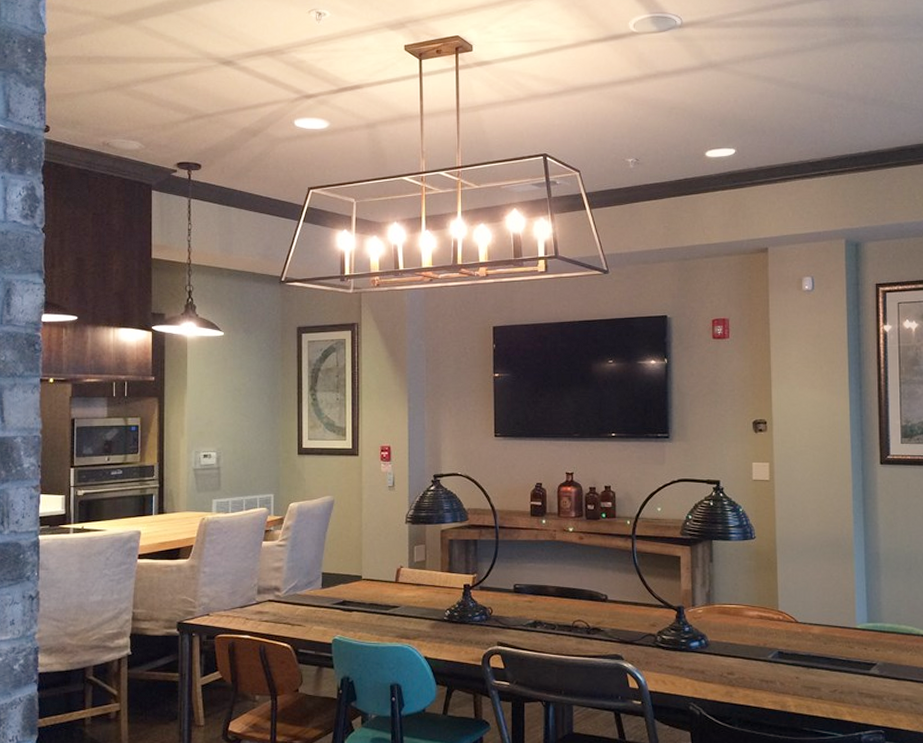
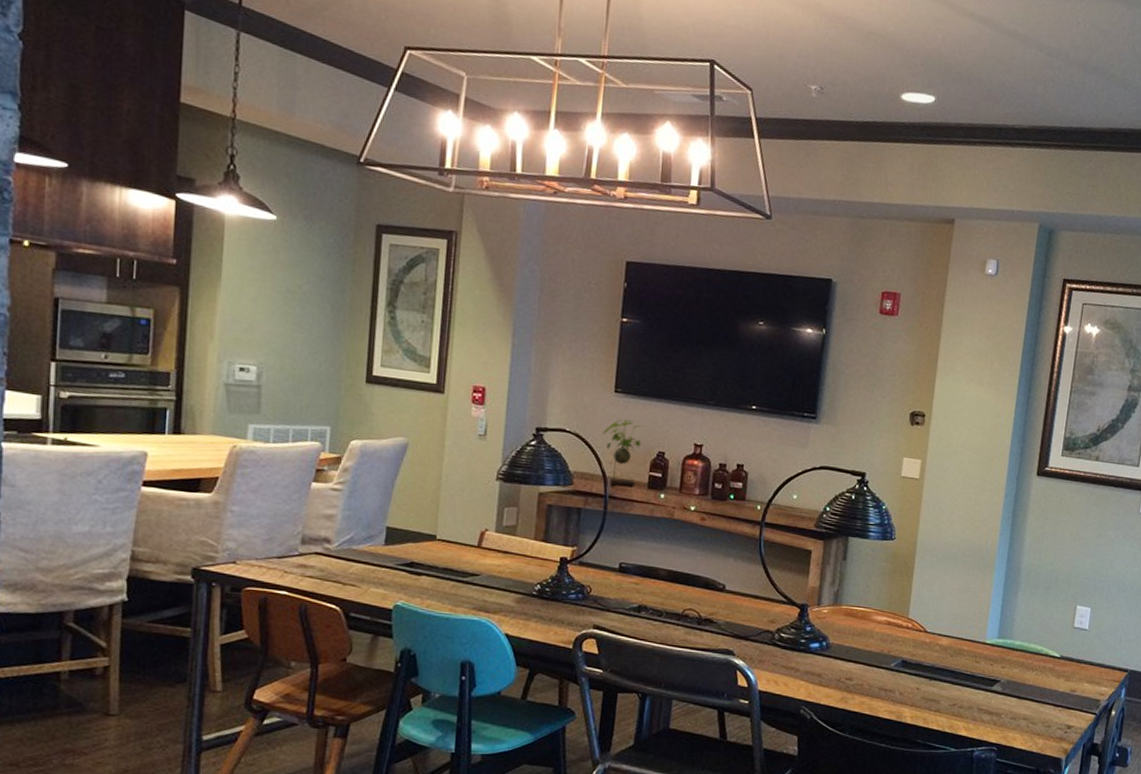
plant: none [488,458,523,517] -> present [602,418,646,488]

